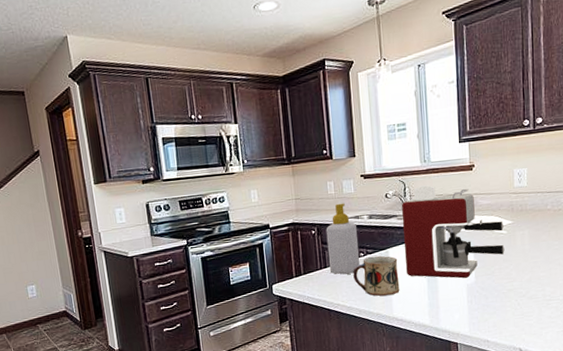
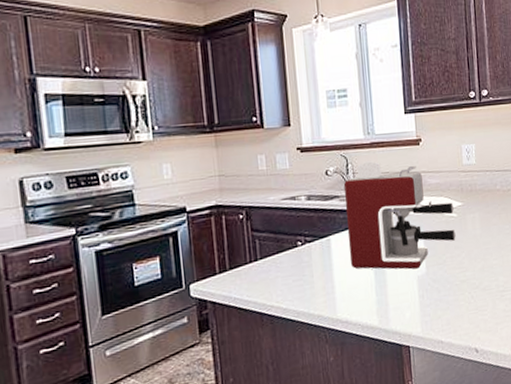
soap bottle: present [326,203,361,274] -> none [256,181,298,269]
mug: present [353,255,400,296] -> none [289,244,344,294]

